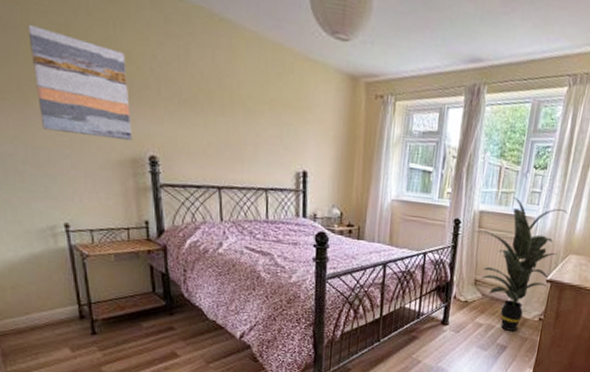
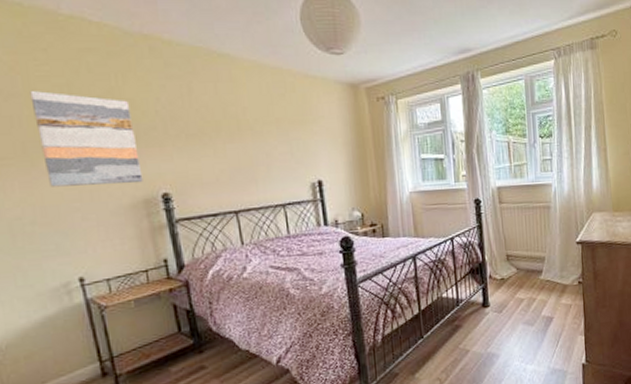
indoor plant: present [475,197,569,331] -> none [497,168,582,301]

